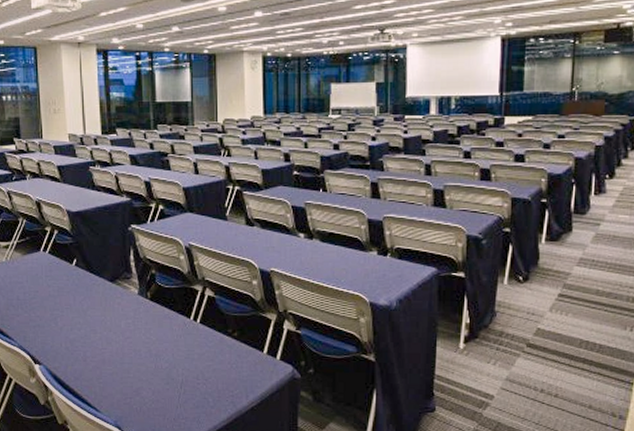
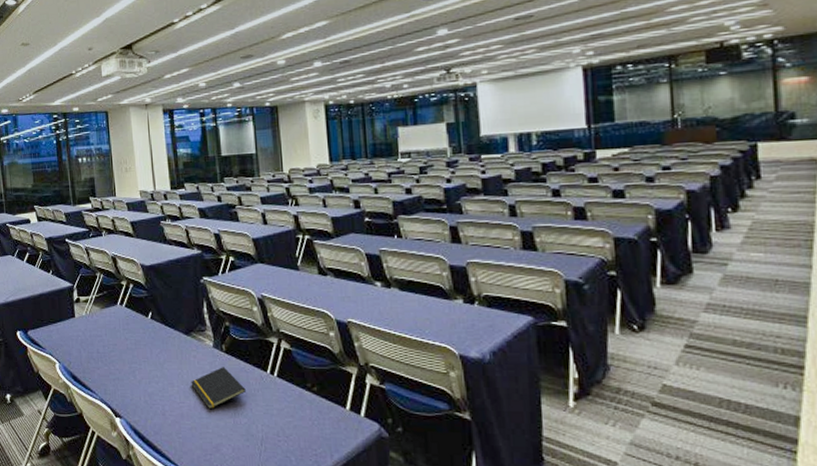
notepad: none [114,314,168,355] -> present [191,367,246,410]

